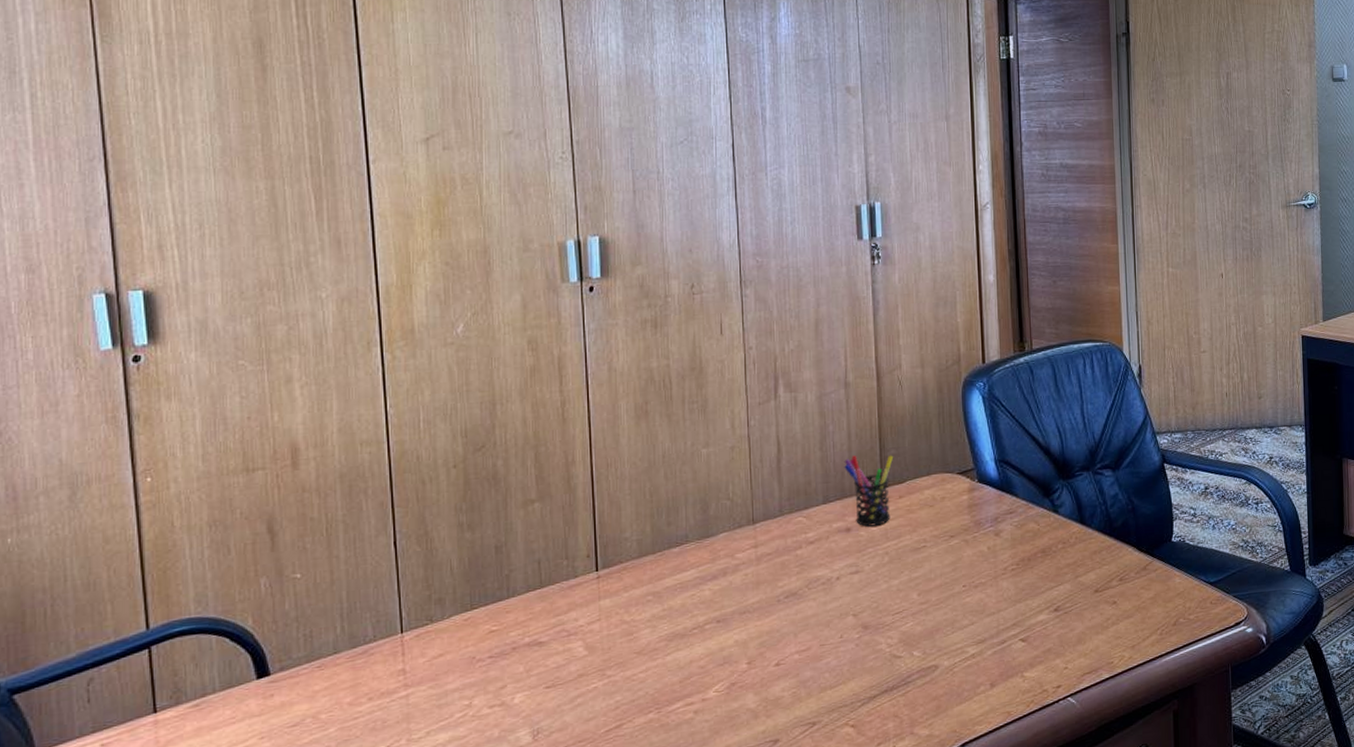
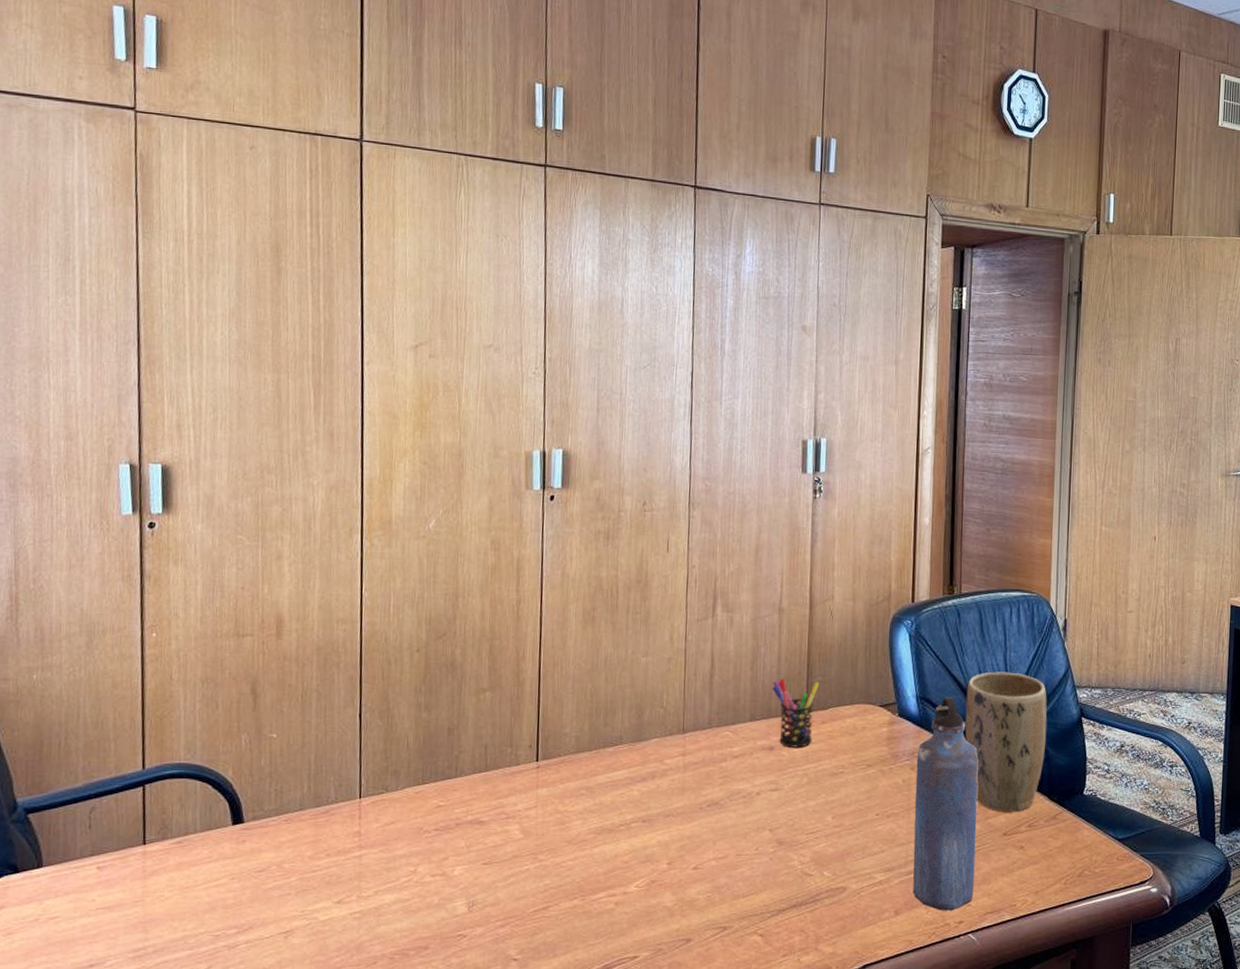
water bottle: none [1000,455,1069,678] -> present [913,696,979,911]
plant pot: none [1046,425,1131,569] -> present [965,672,1047,812]

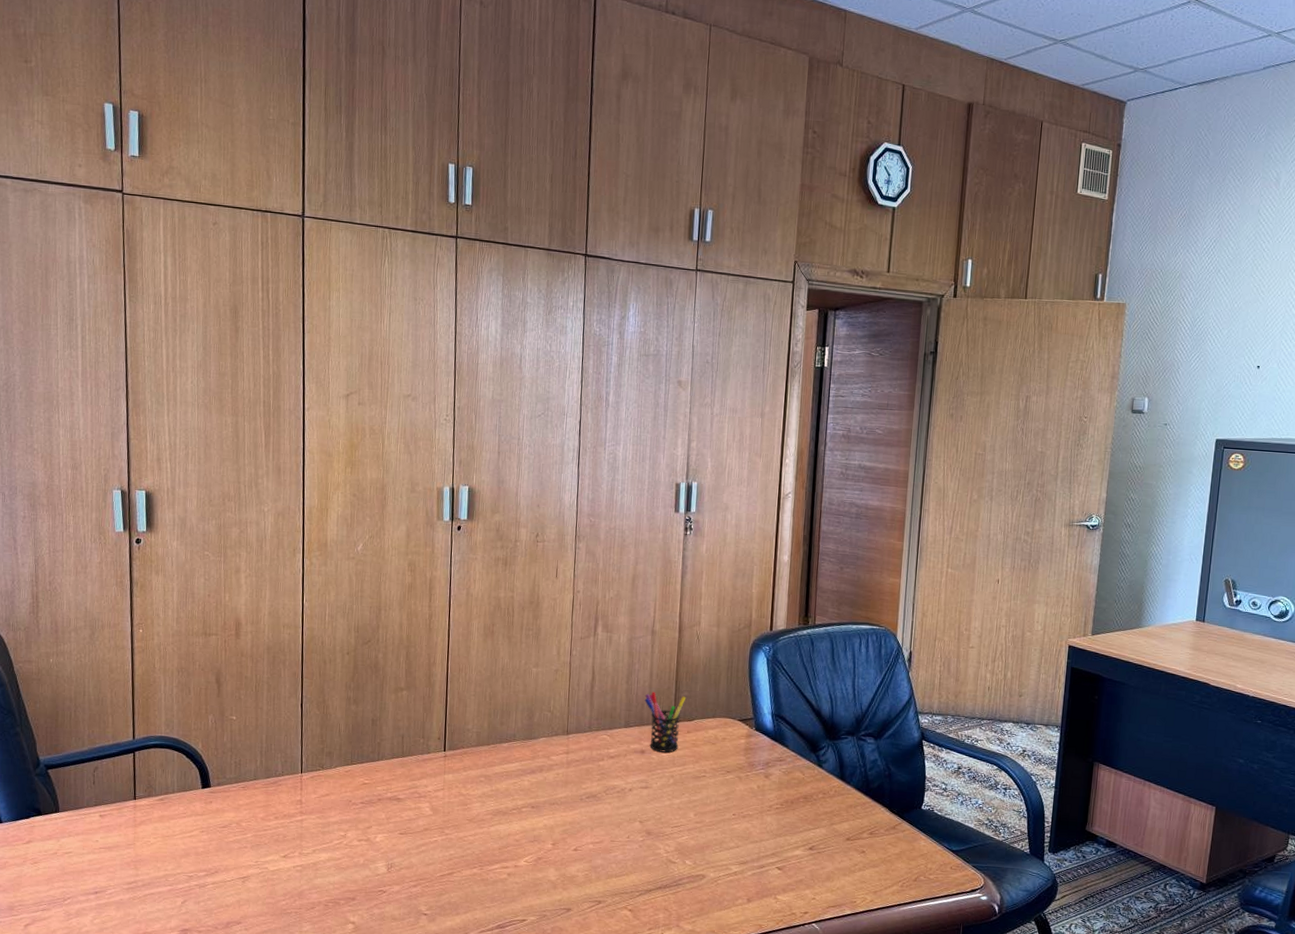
water bottle: present [913,696,979,911] -> none [764,715,826,902]
plant pot: present [965,672,1047,812] -> none [814,695,891,820]

